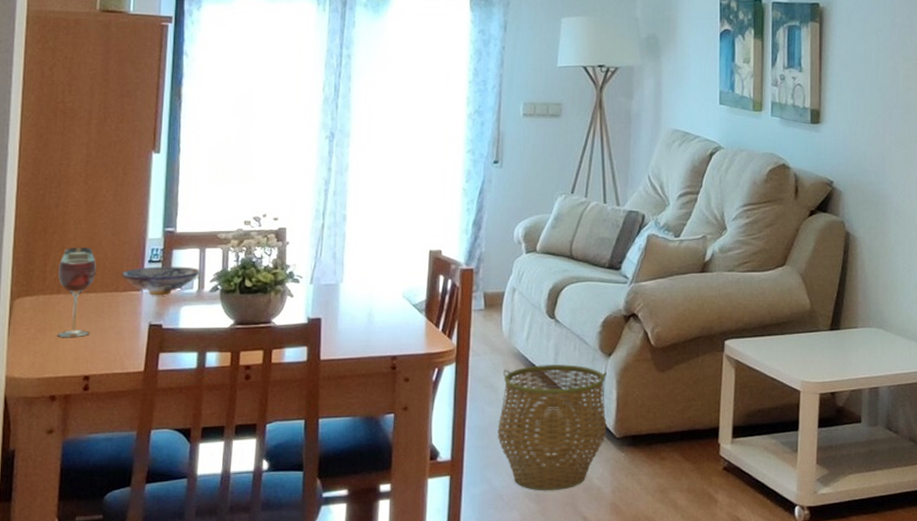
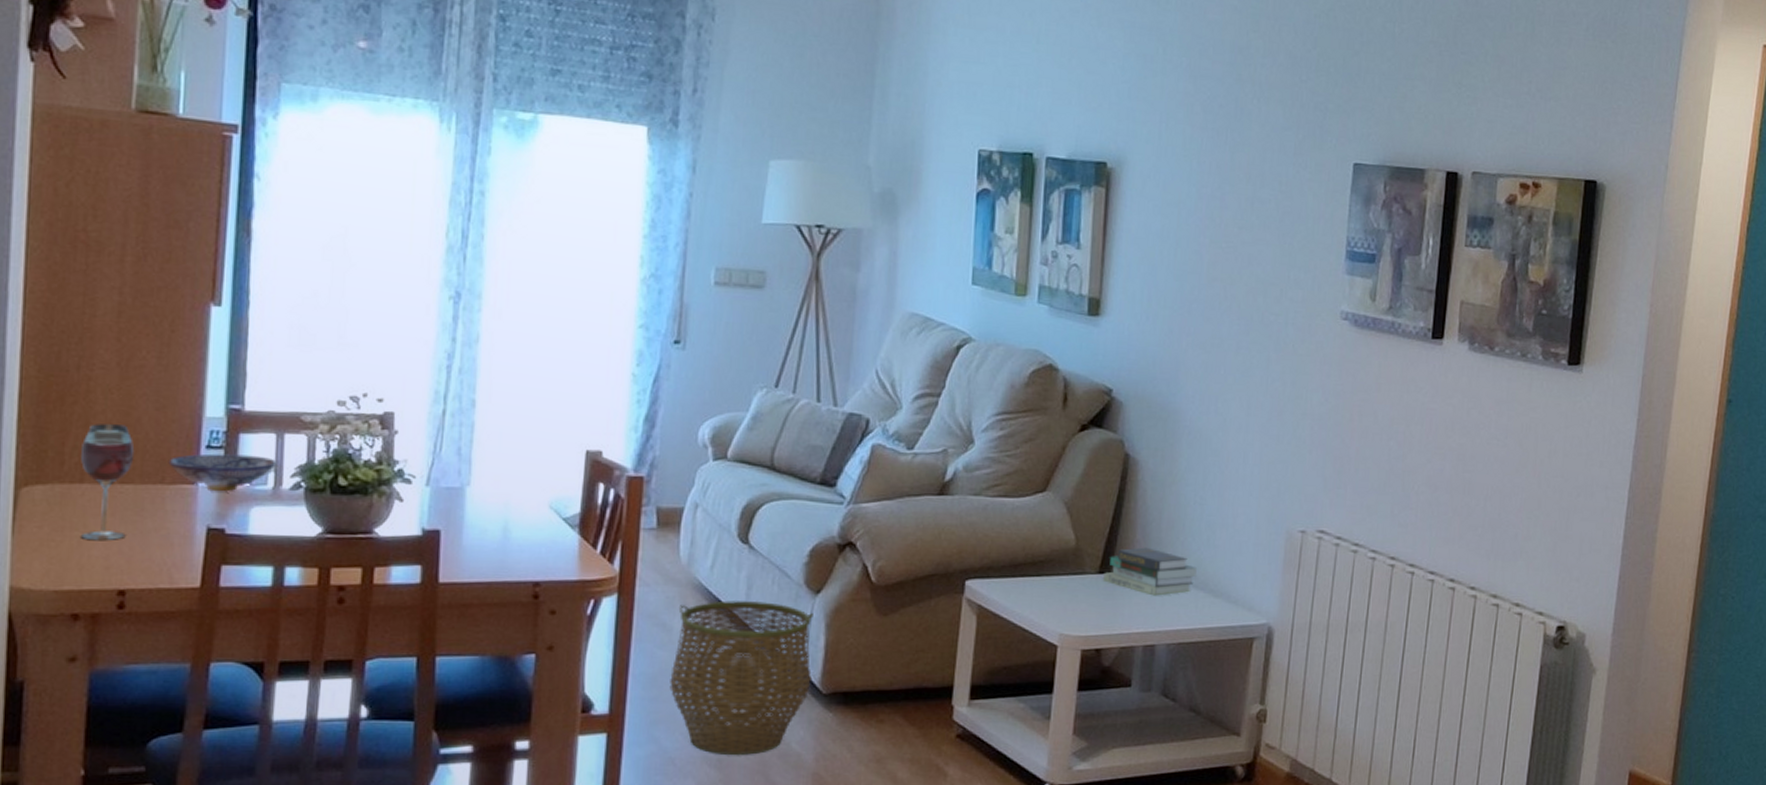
books: none [834,307,908,347] -> present [1103,547,1197,596]

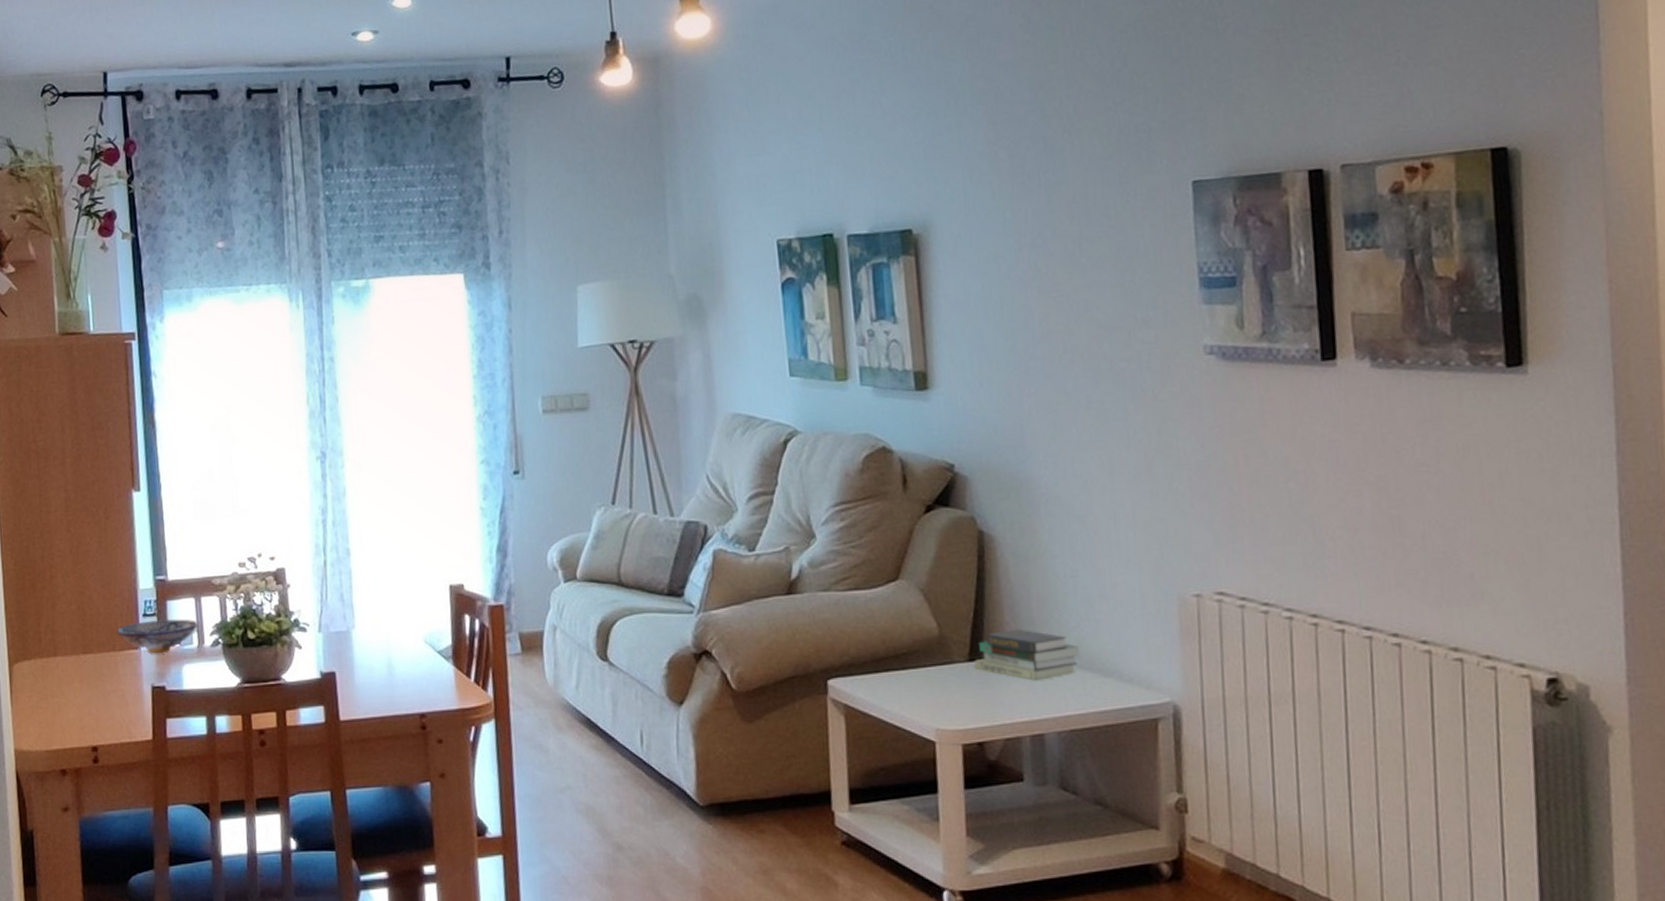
wineglass: present [81,424,135,541] -> none [52,603,92,706]
basket: present [669,601,813,756] -> none [551,717,687,873]

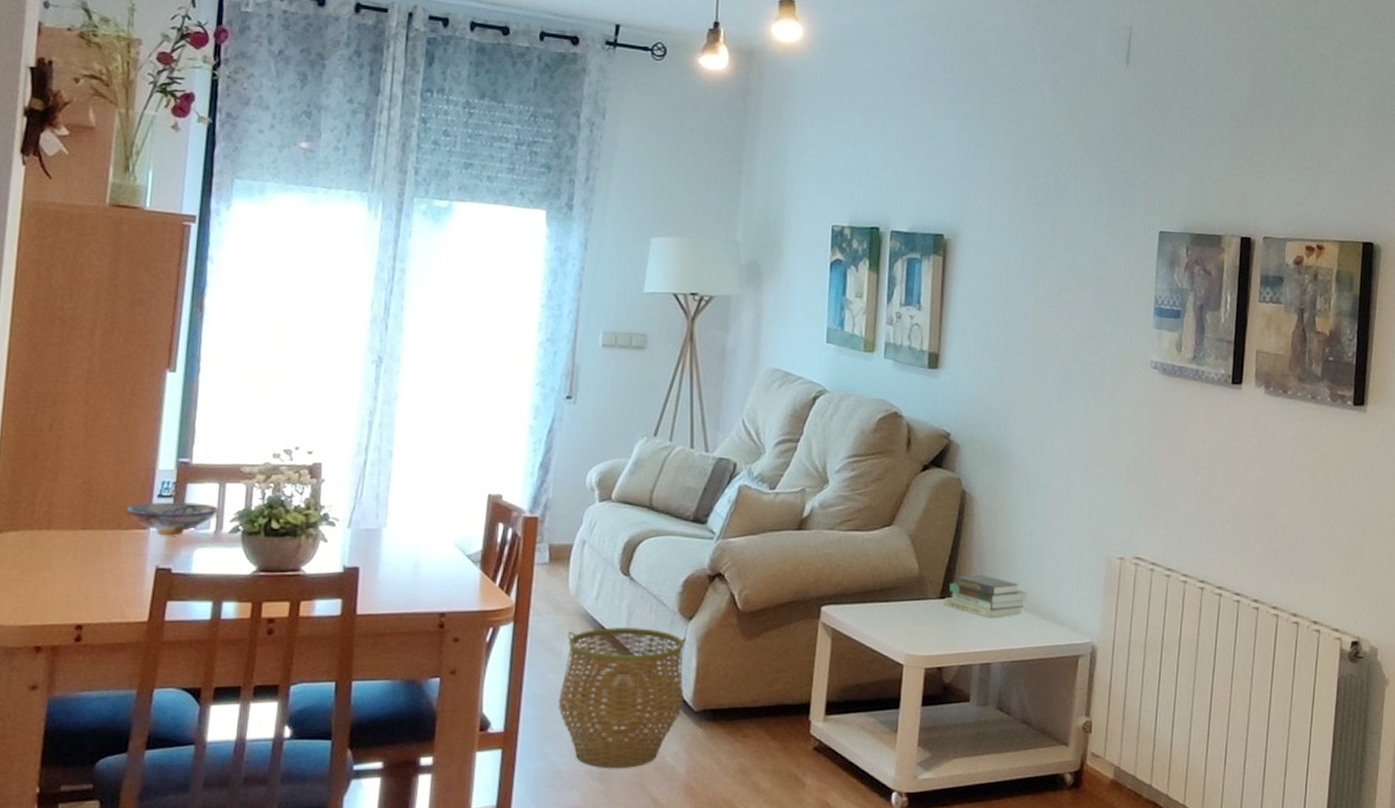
basket: none [551,717,687,873] -> present [558,627,686,769]

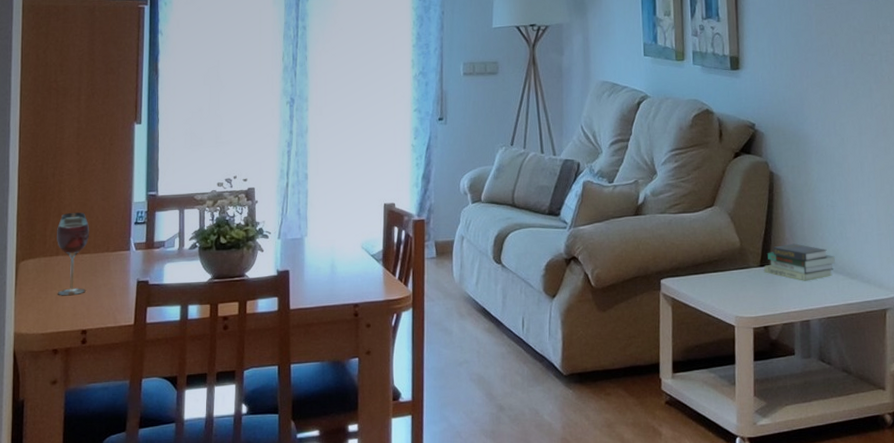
wineglass: none [46,477,96,581] -> present [57,212,90,296]
bowl: present [124,502,219,536] -> none [111,226,180,255]
basket: present [558,627,686,769] -> none [453,307,554,428]

